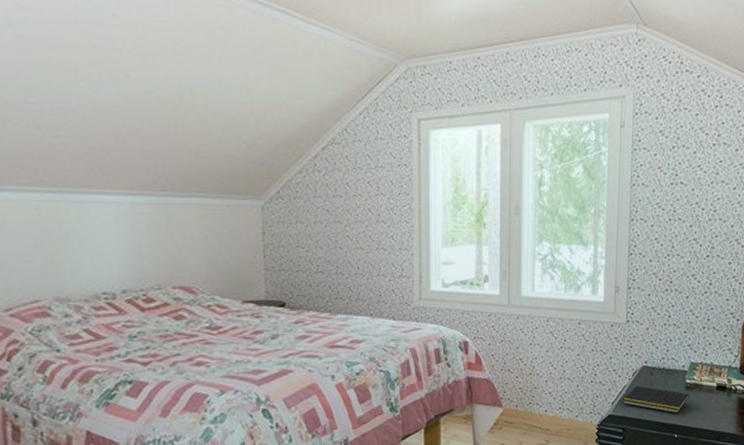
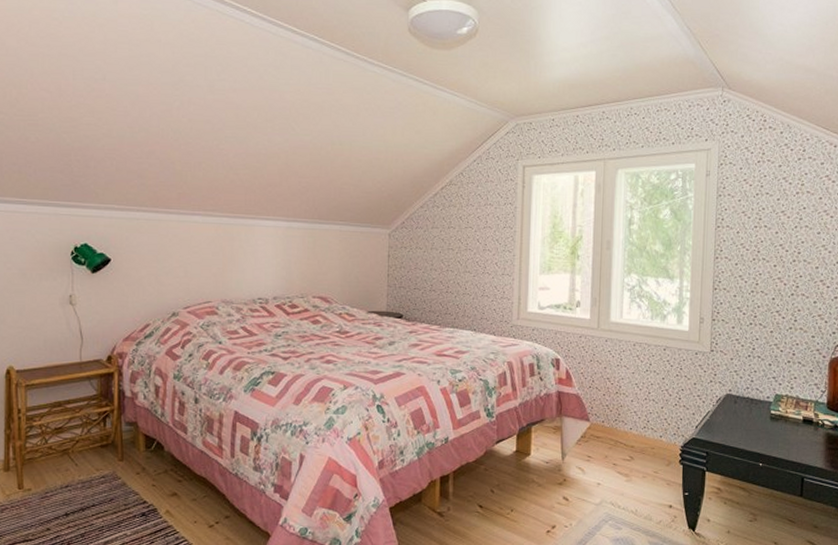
notepad: present [623,385,690,414] -> none [707,412,775,443]

